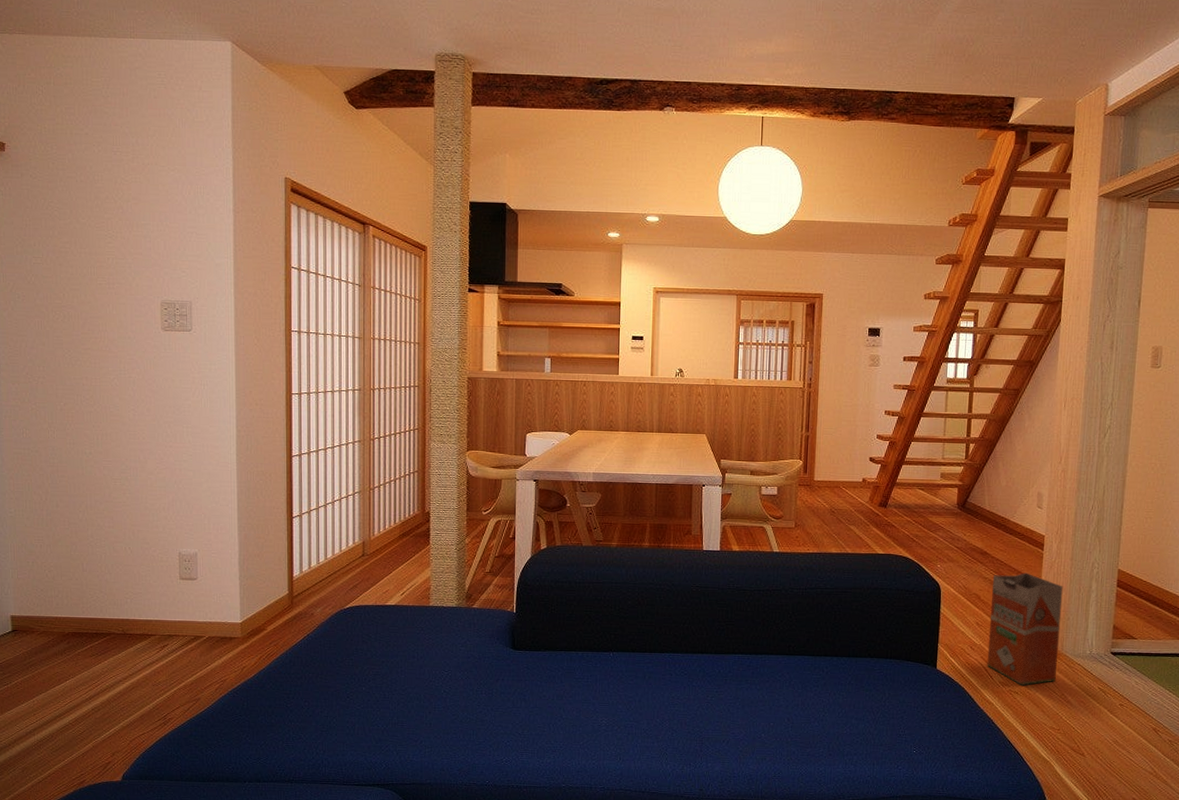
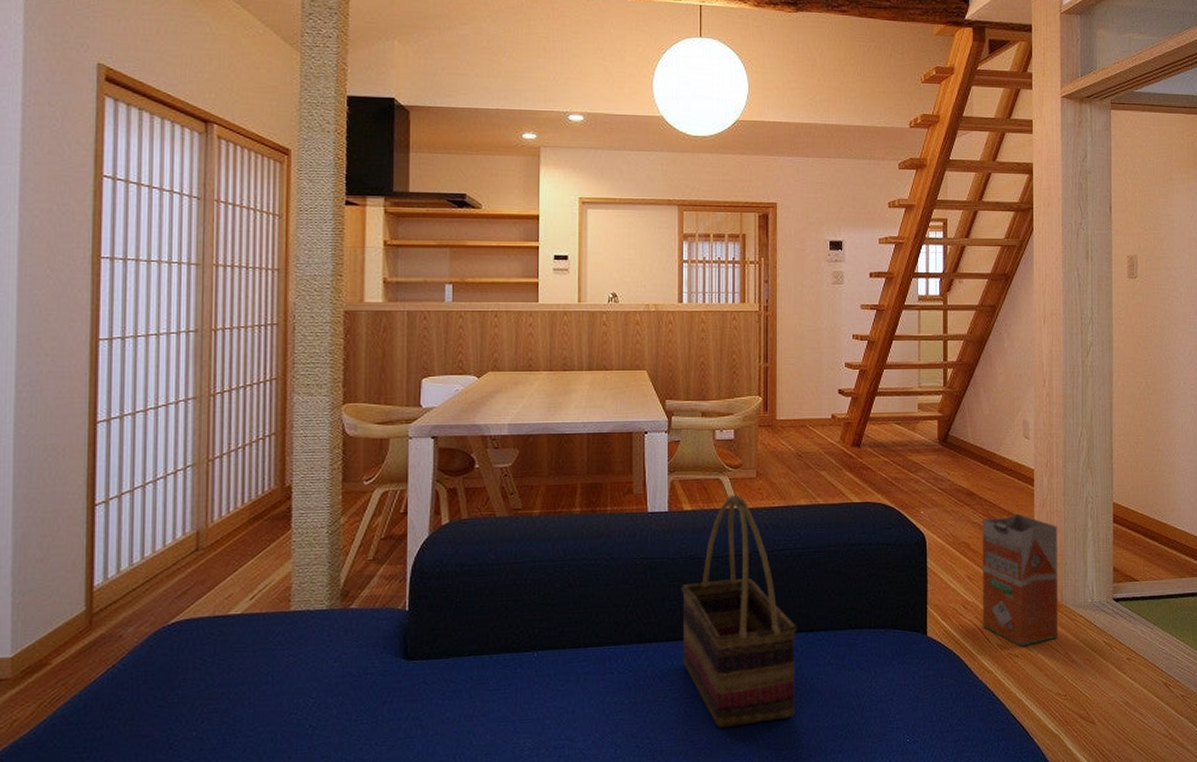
woven basket: none [728,540,824,726] -> present [681,494,798,729]

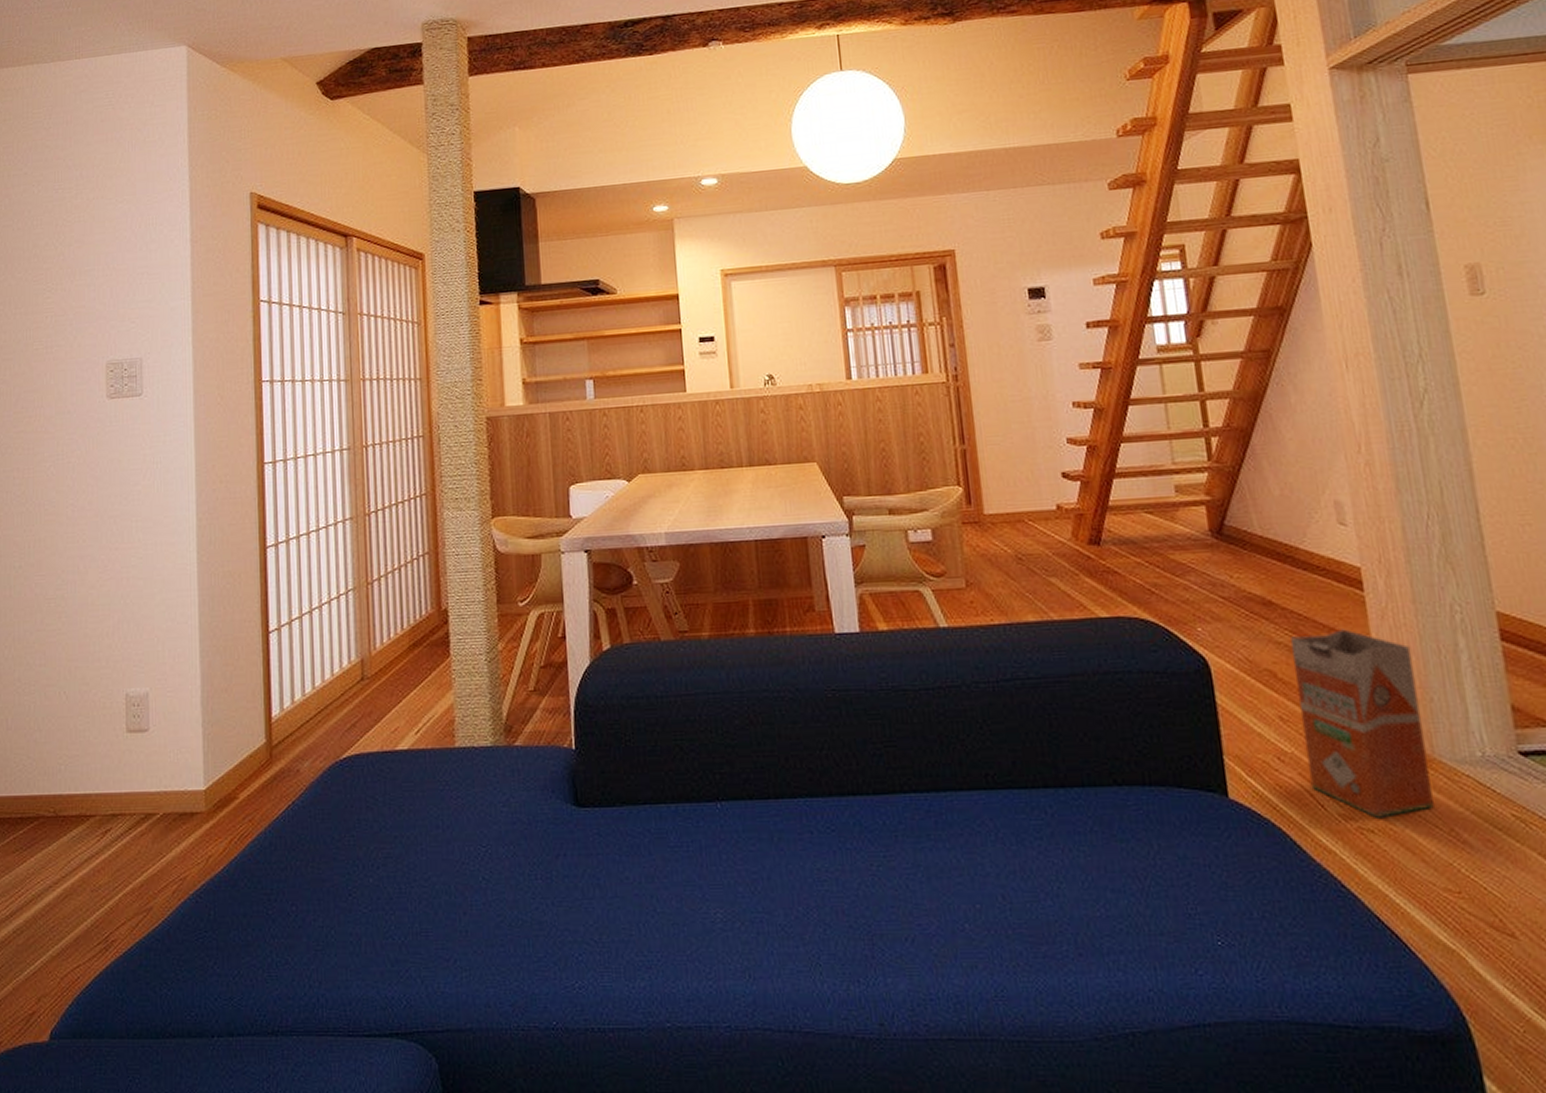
woven basket: present [681,494,798,729] -> none [885,609,1053,911]

